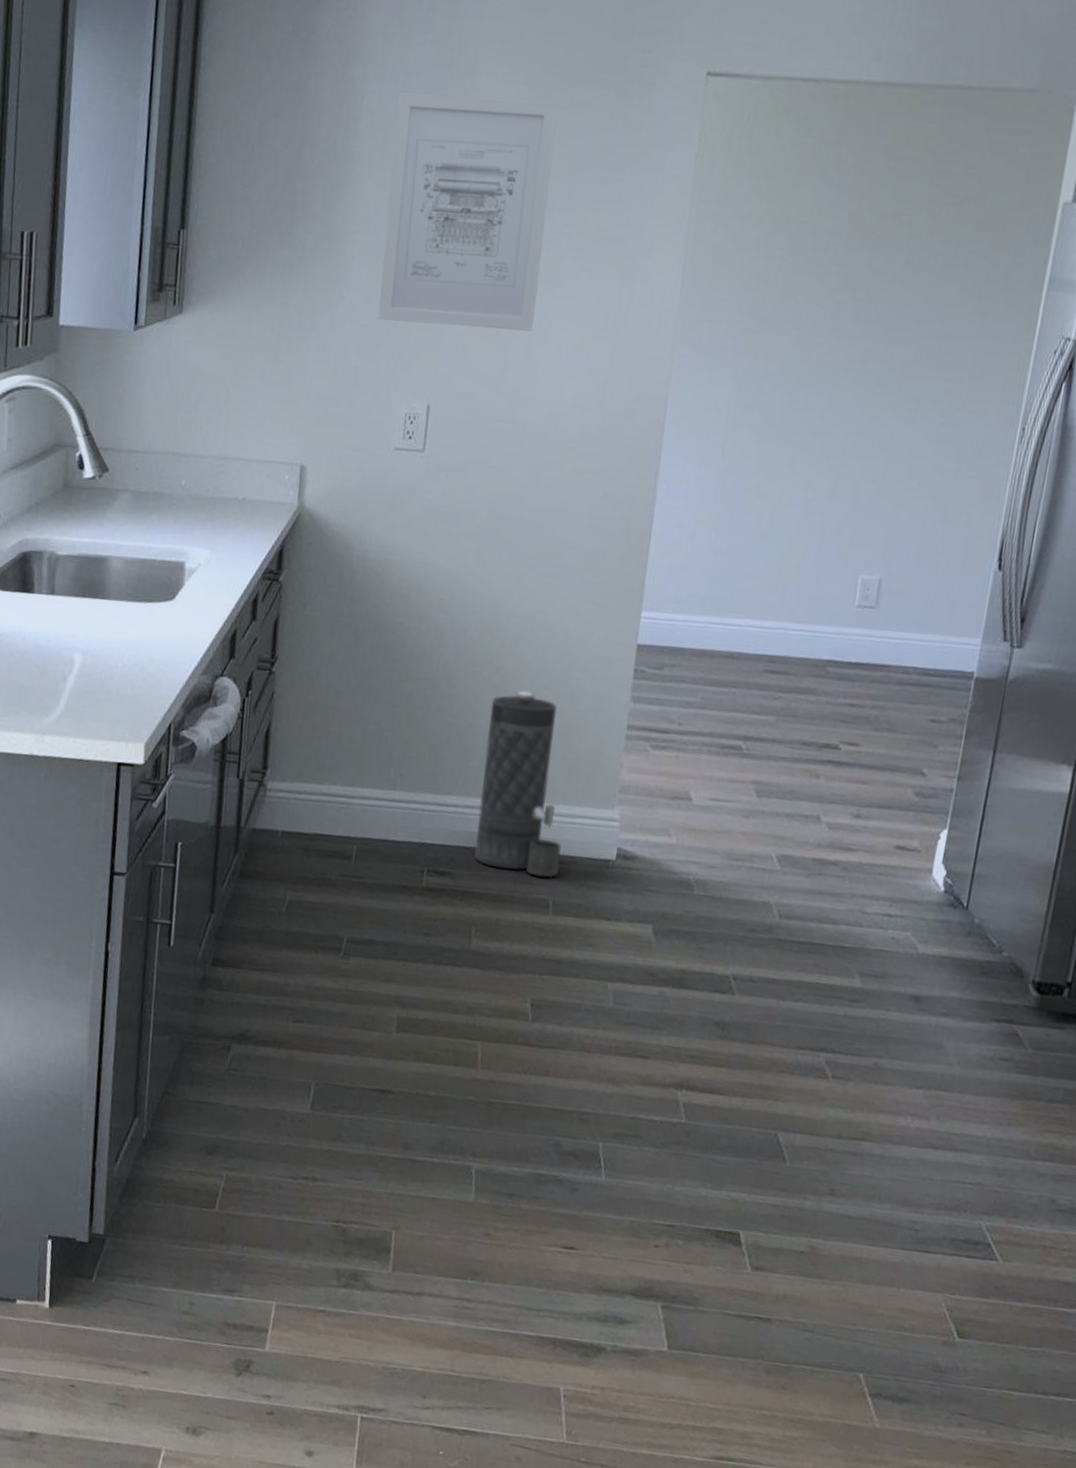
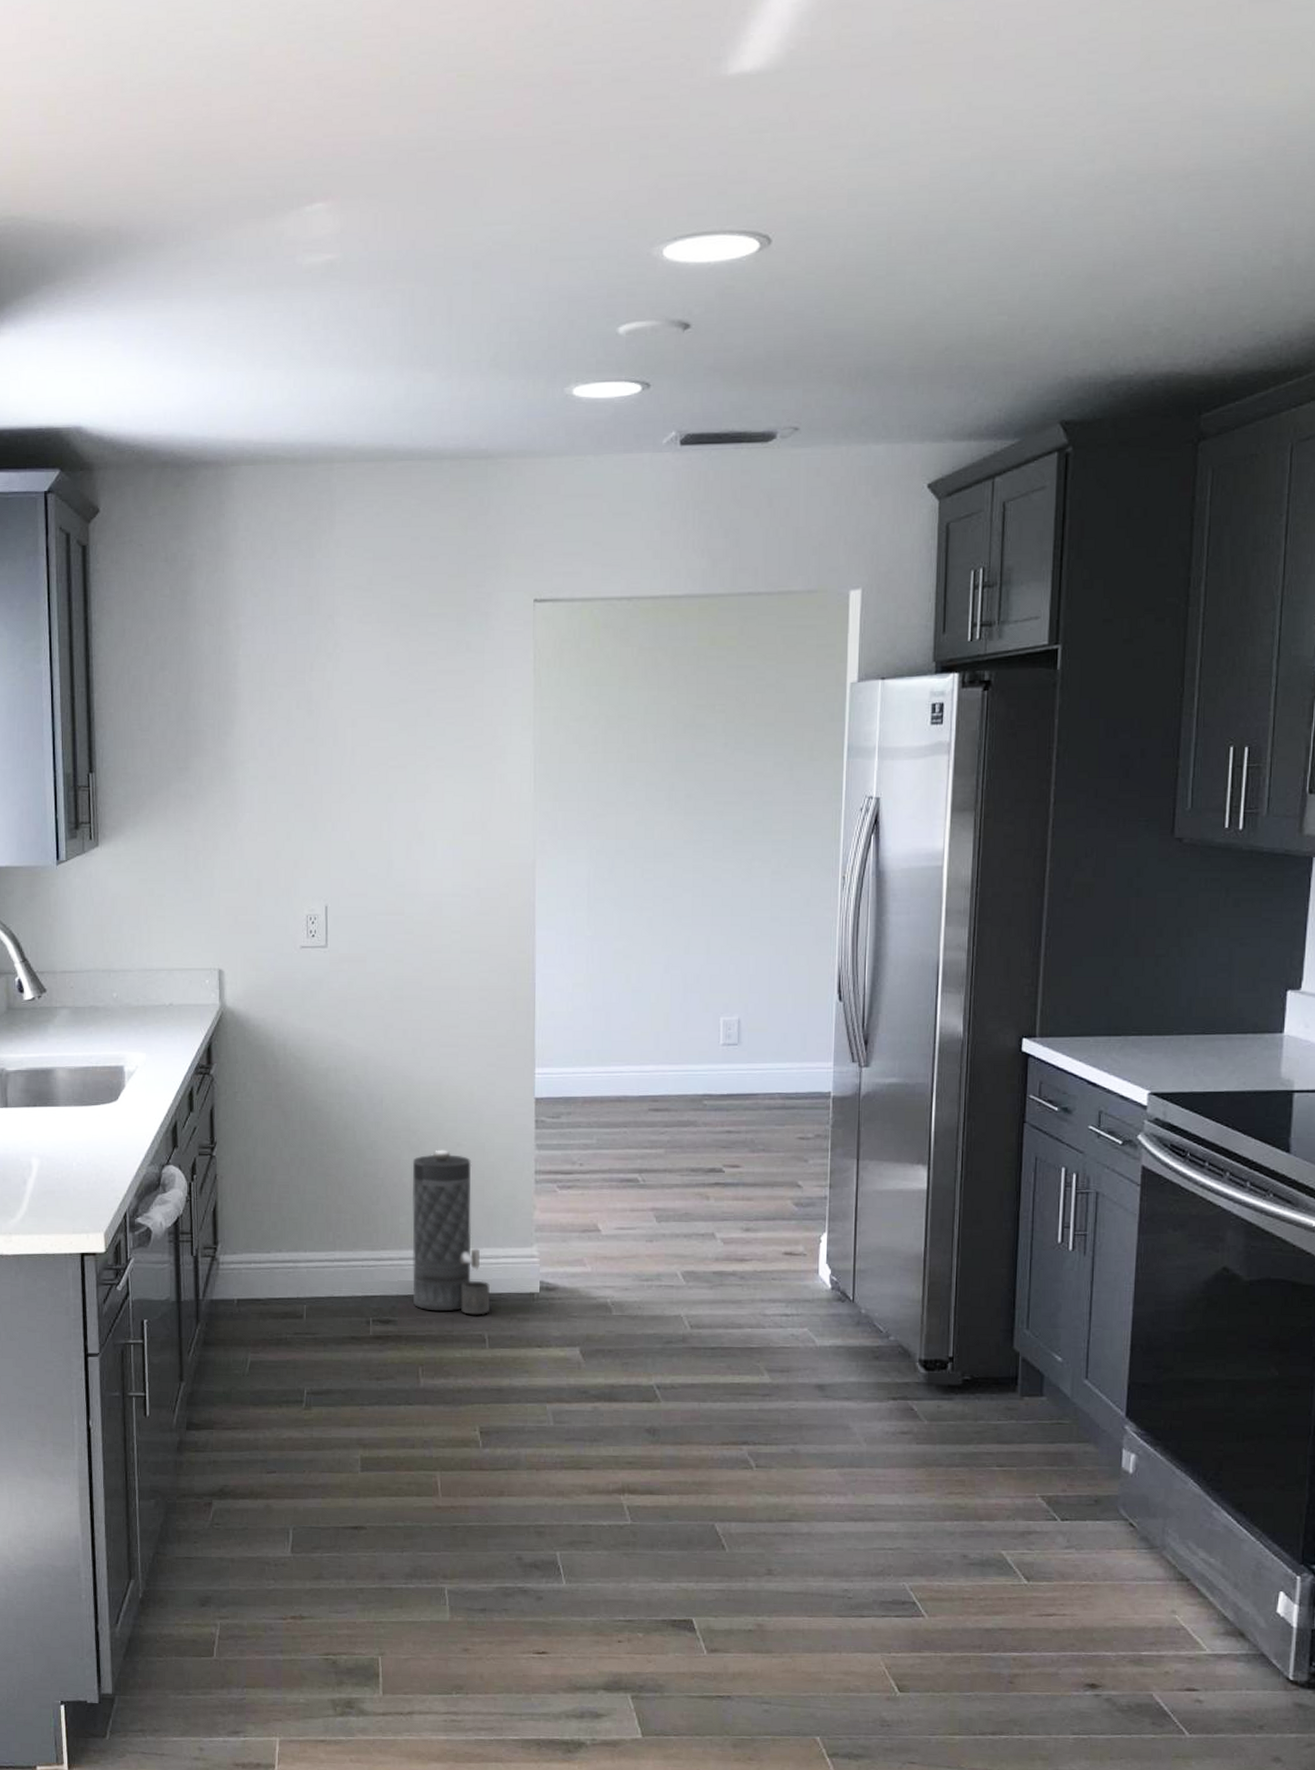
wall art: present [377,92,558,331] -> none [269,636,411,836]

